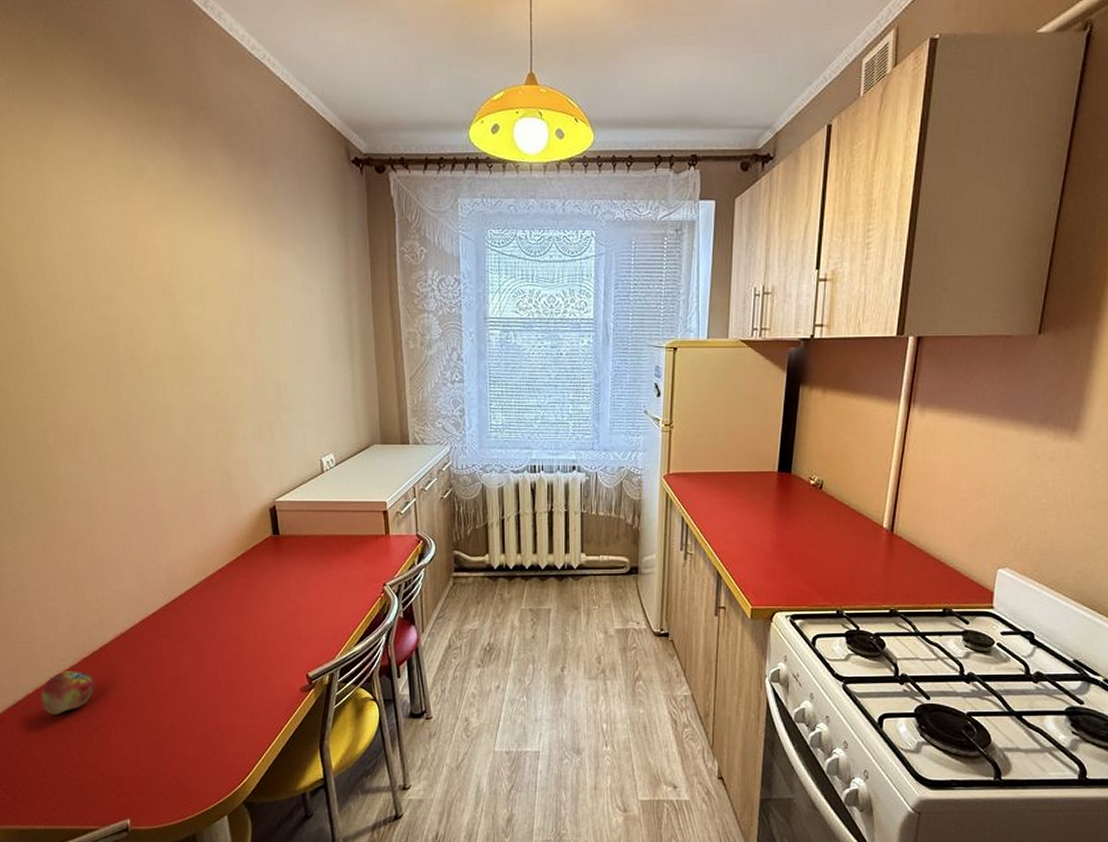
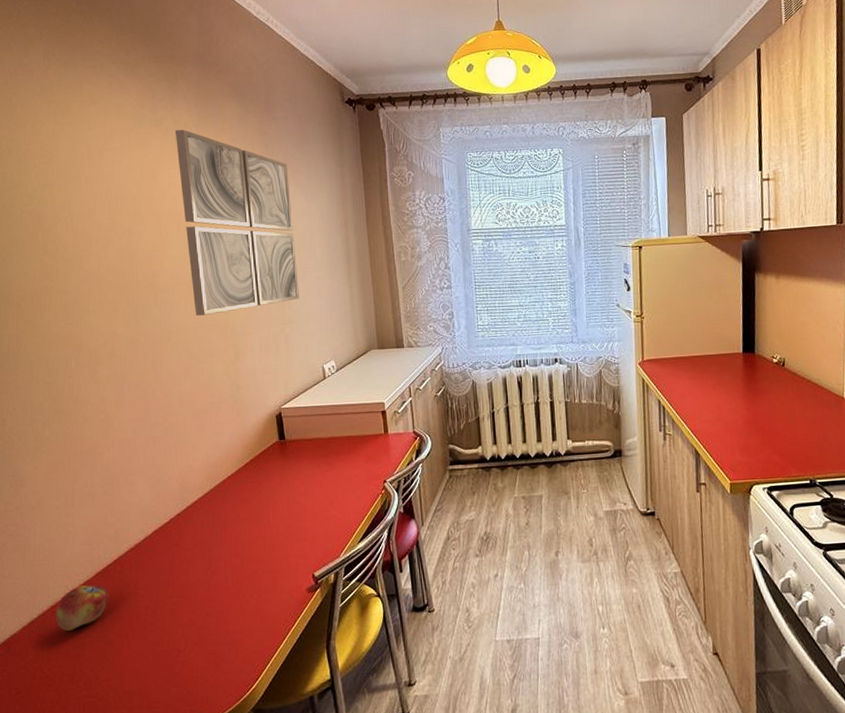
wall art: none [158,183,296,396] -> present [175,129,299,316]

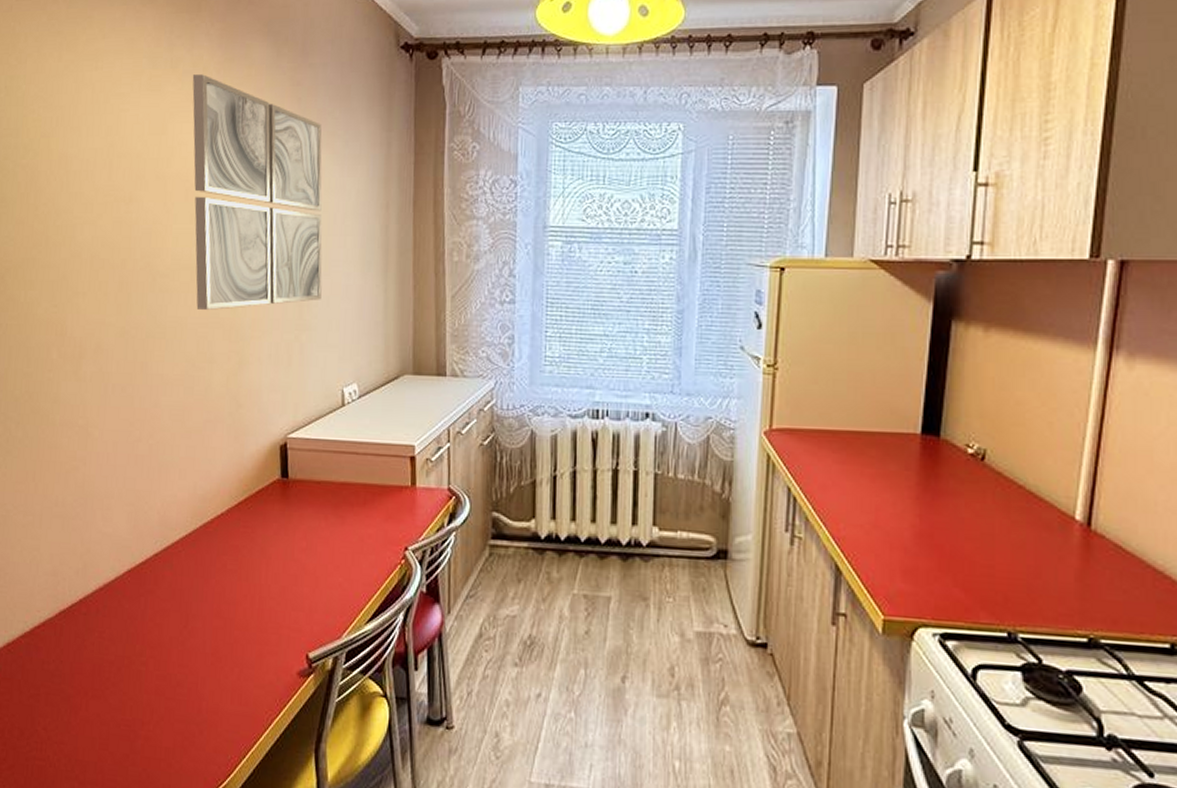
fruit: present [55,585,109,631] -> none [10,624,71,676]

